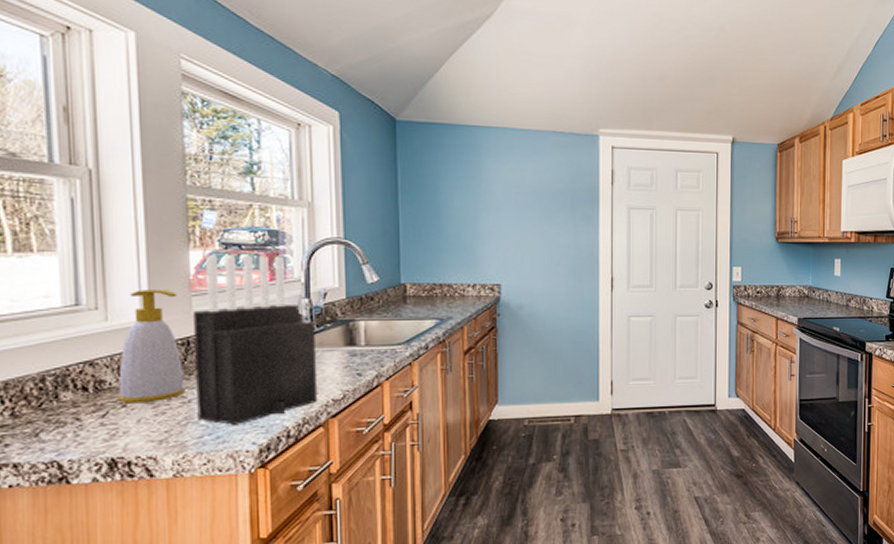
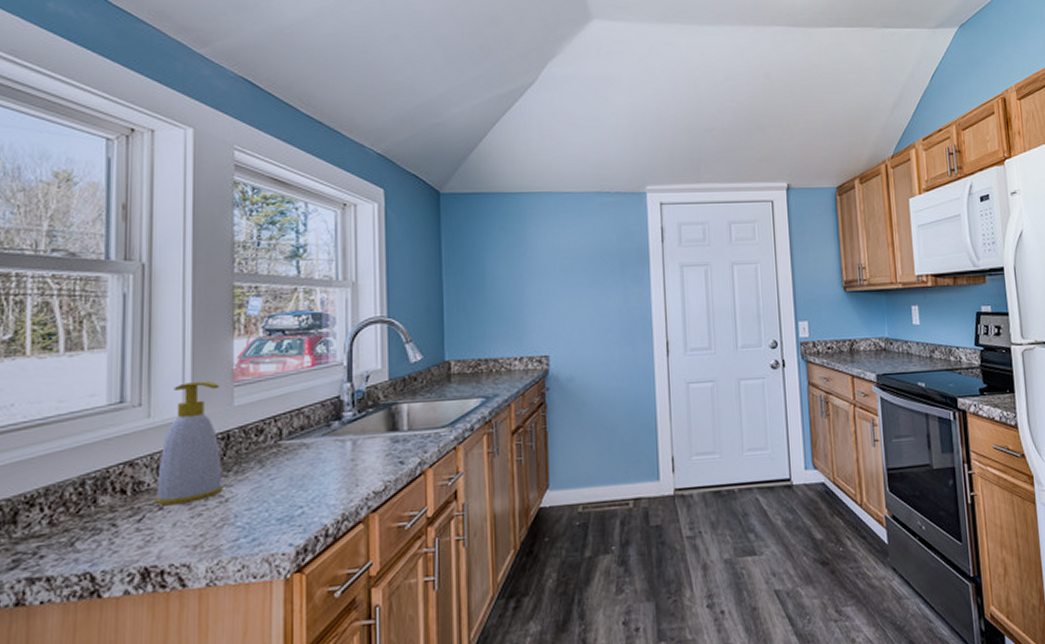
knife block: present [193,255,318,425] -> none [234,339,358,525]

